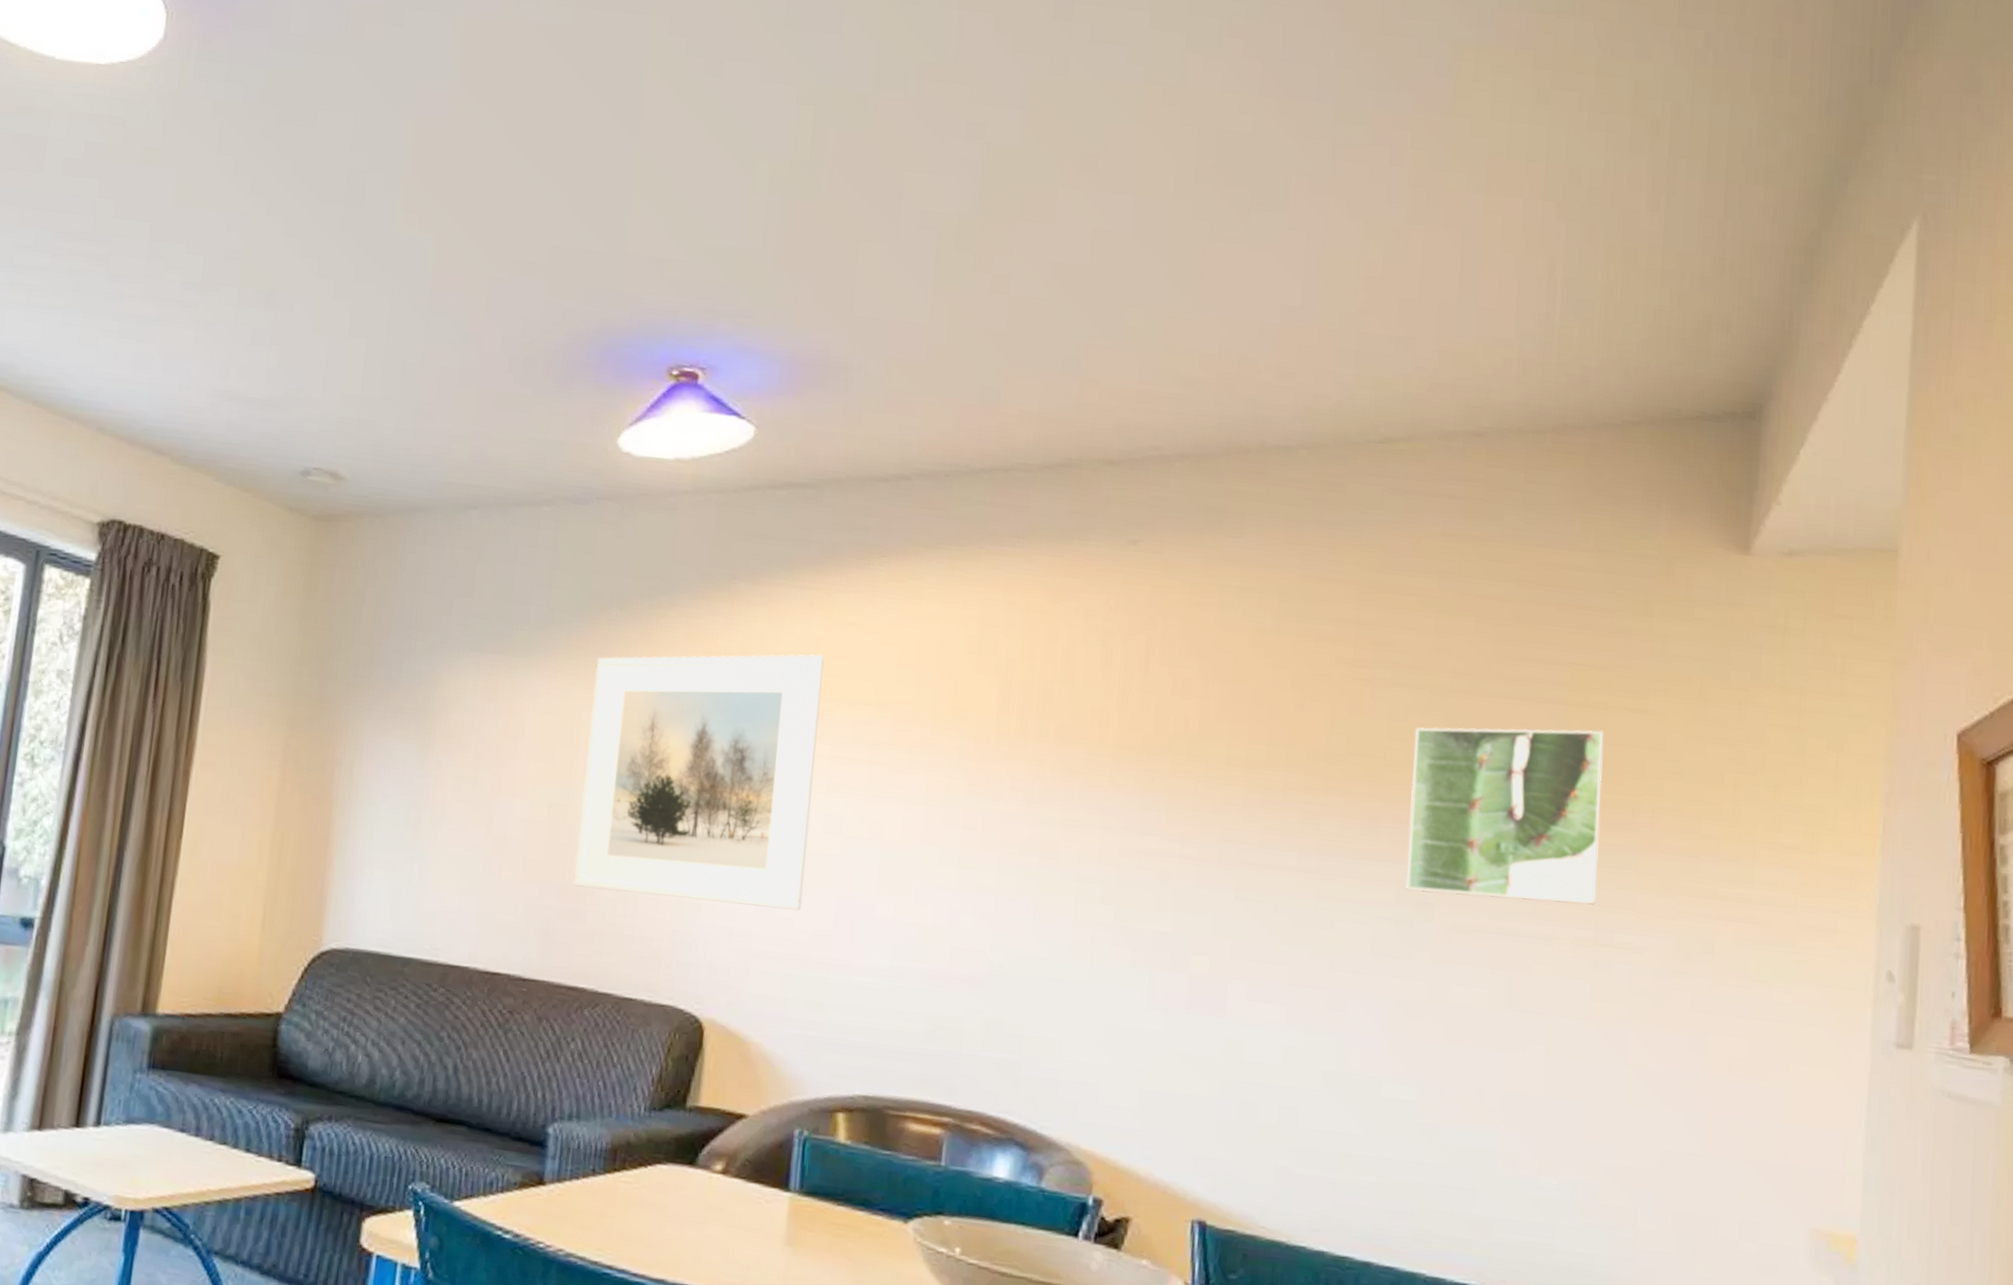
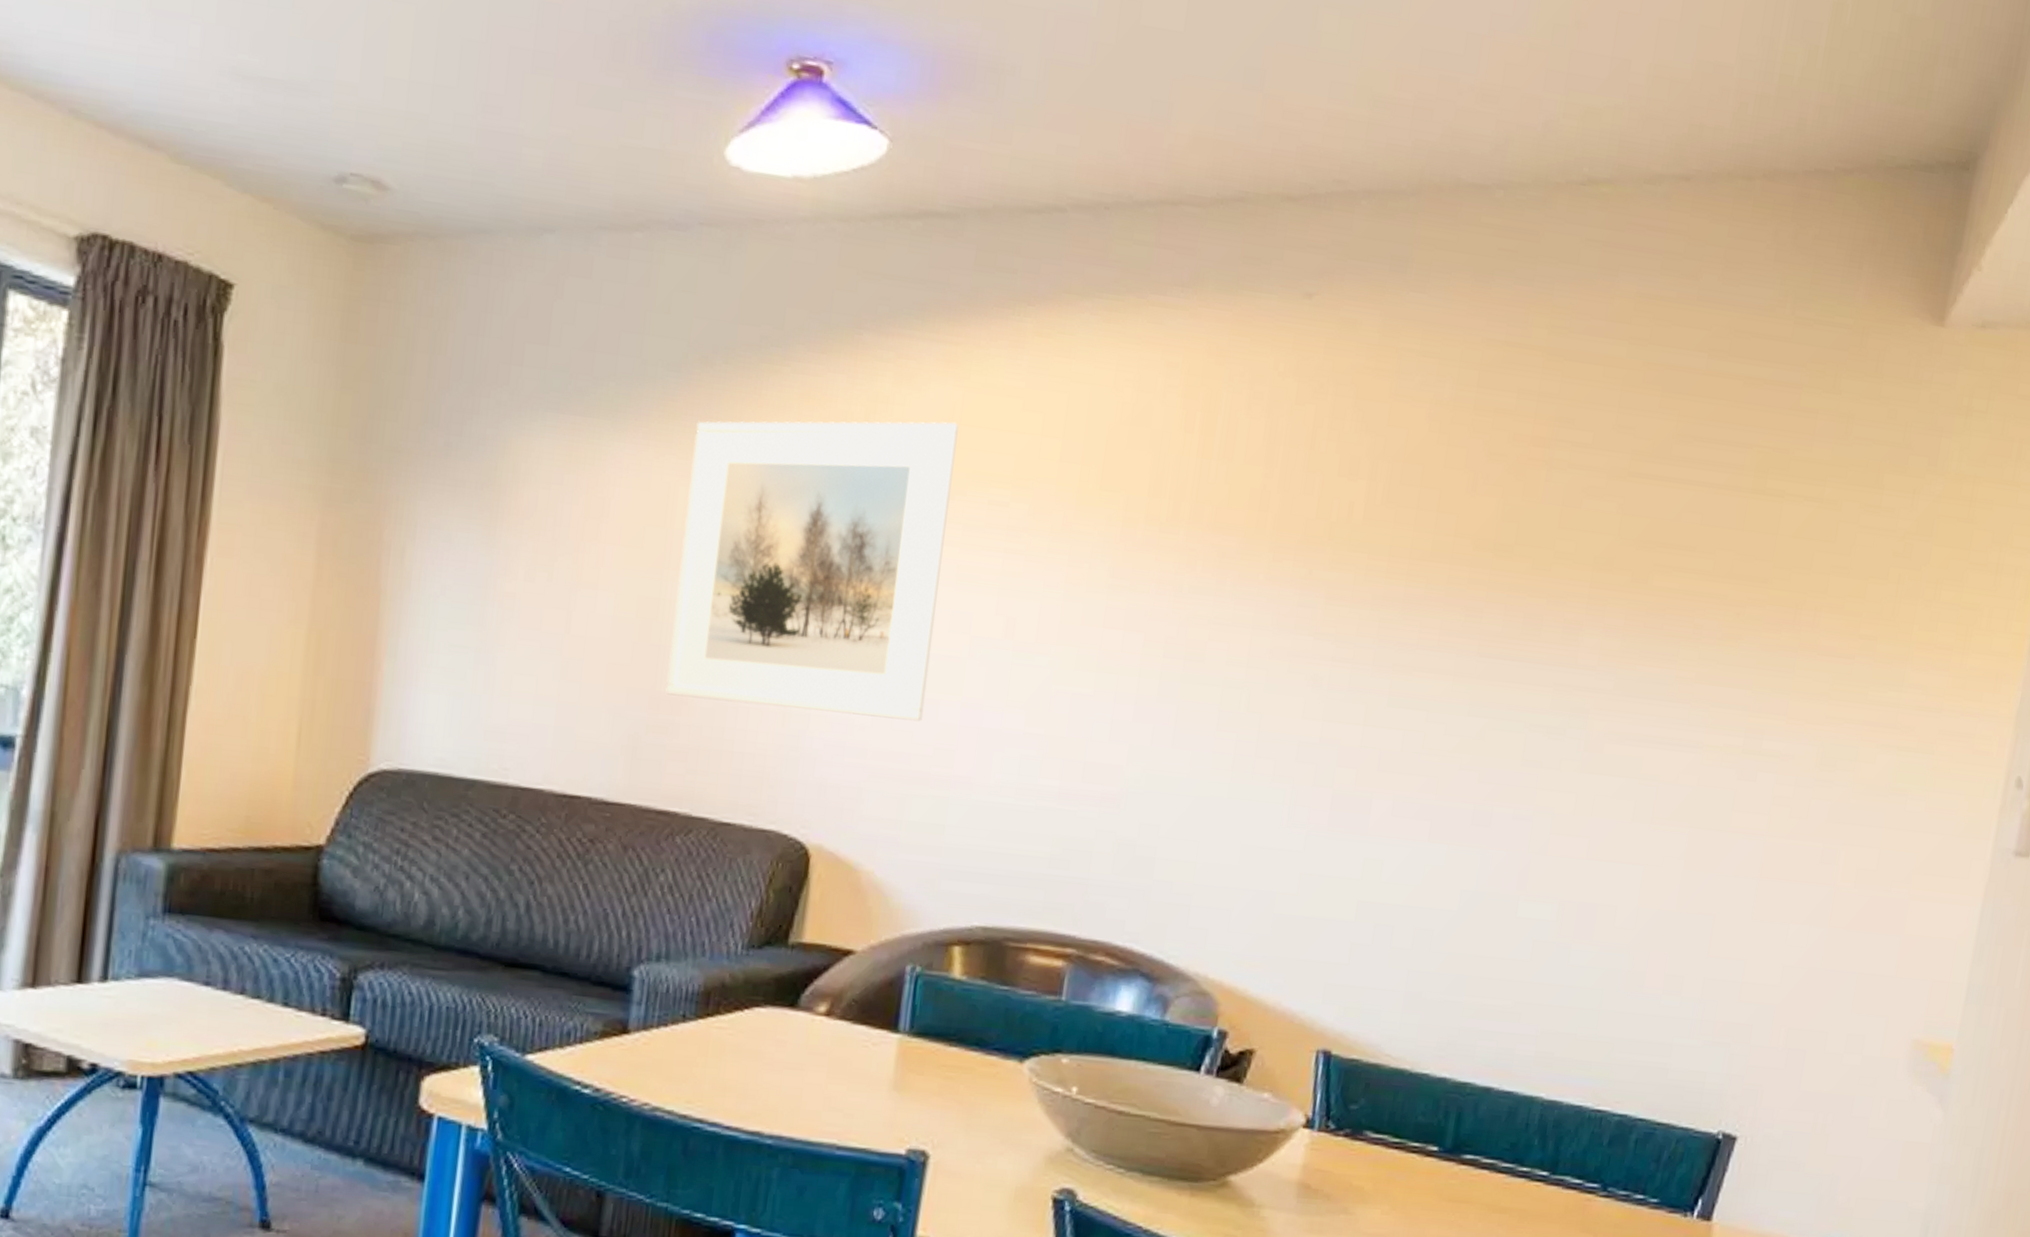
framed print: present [1405,727,1604,906] -> none [1562,515,1777,711]

